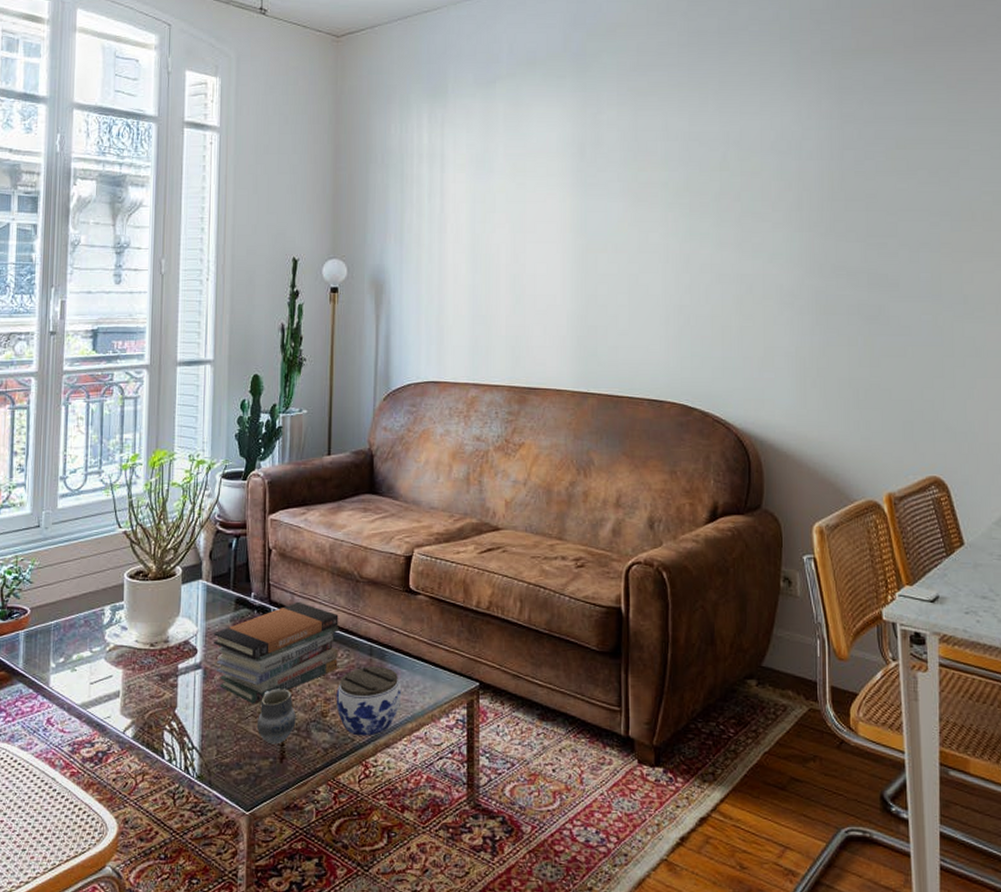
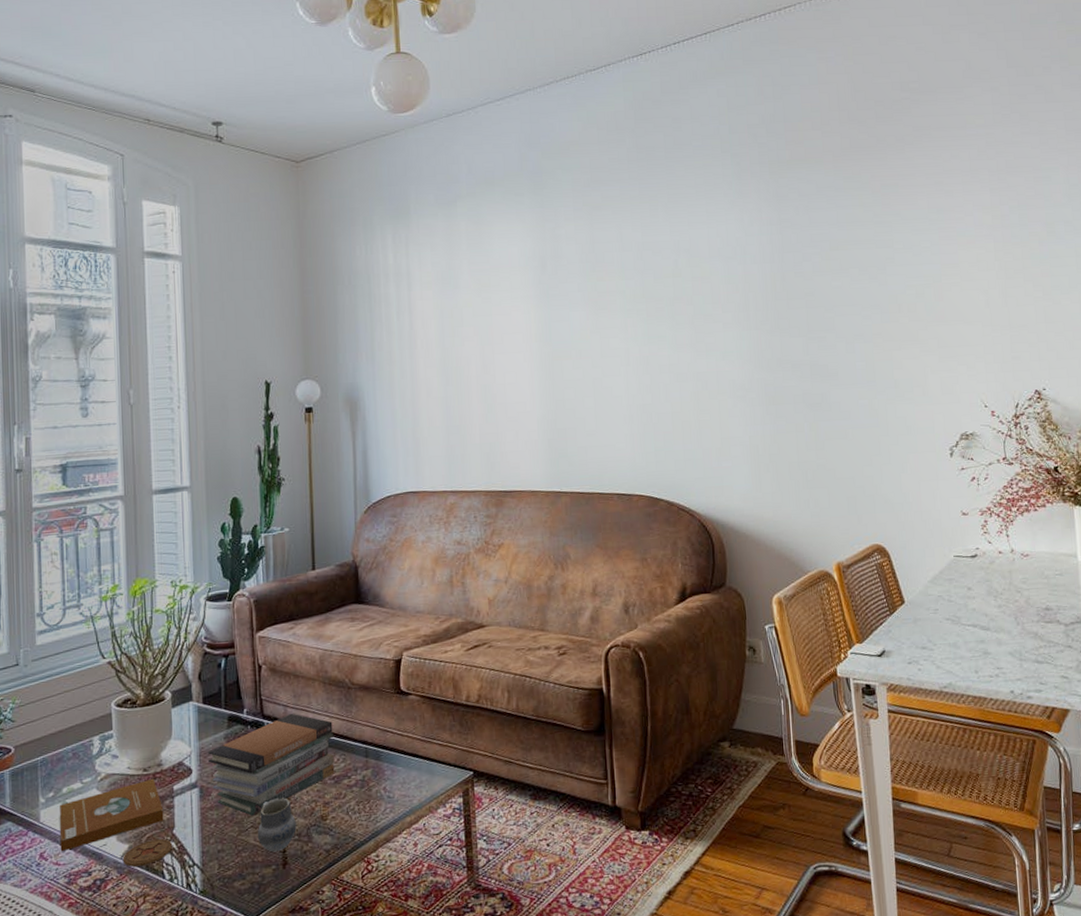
book: none [66,654,167,720] -> present [59,778,164,852]
coaster: none [124,718,173,743] -> present [122,839,172,867]
jar: present [336,666,402,736] -> none [335,766,399,835]

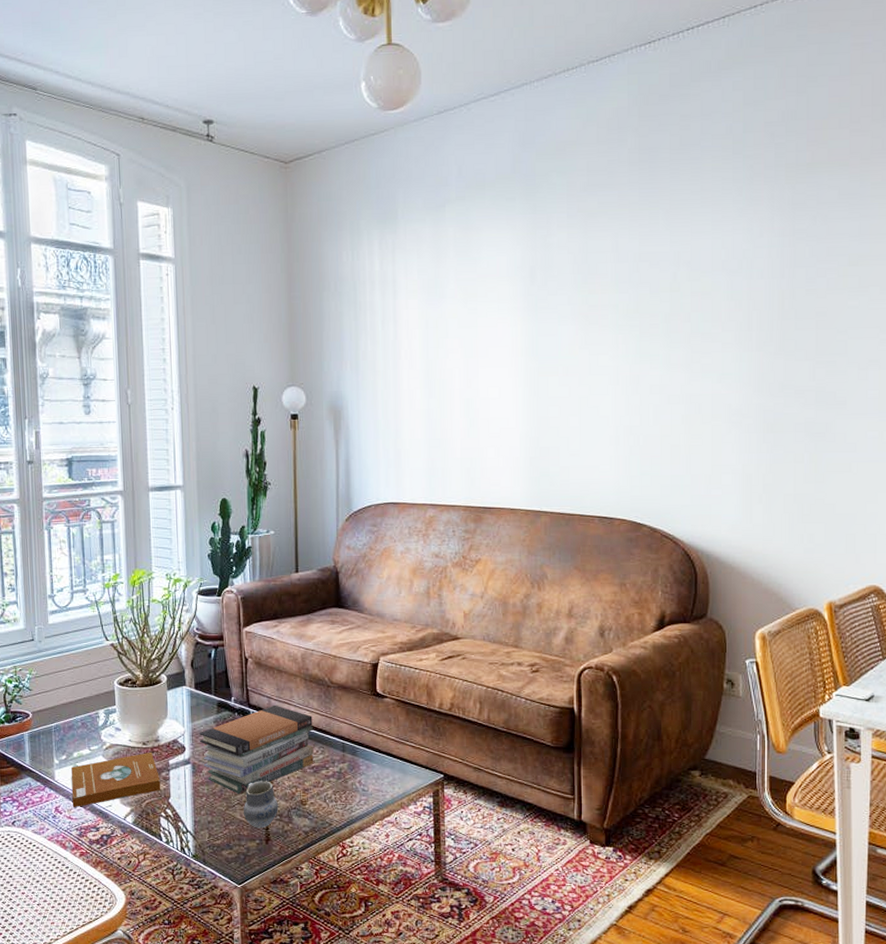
coaster: present [122,839,172,867] -> none [125,806,168,828]

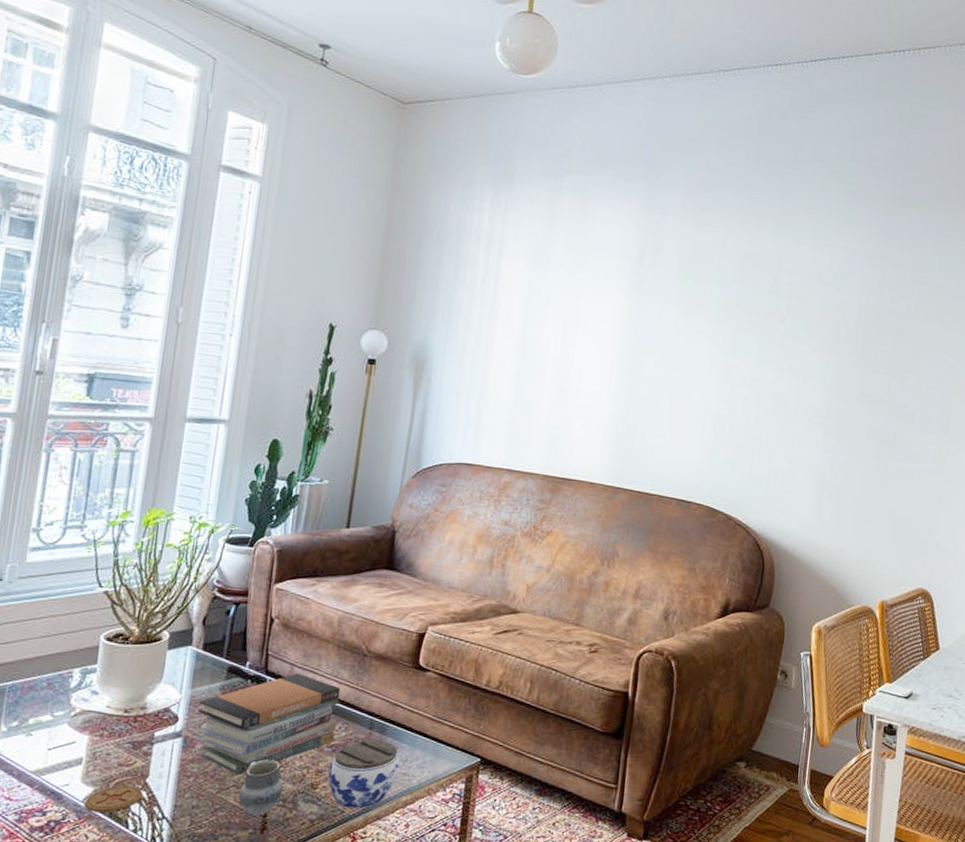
book: present [70,752,161,808] -> none [15,721,140,787]
coaster: none [125,806,168,828] -> present [83,786,143,812]
jar: none [313,761,373,821] -> present [328,740,400,808]

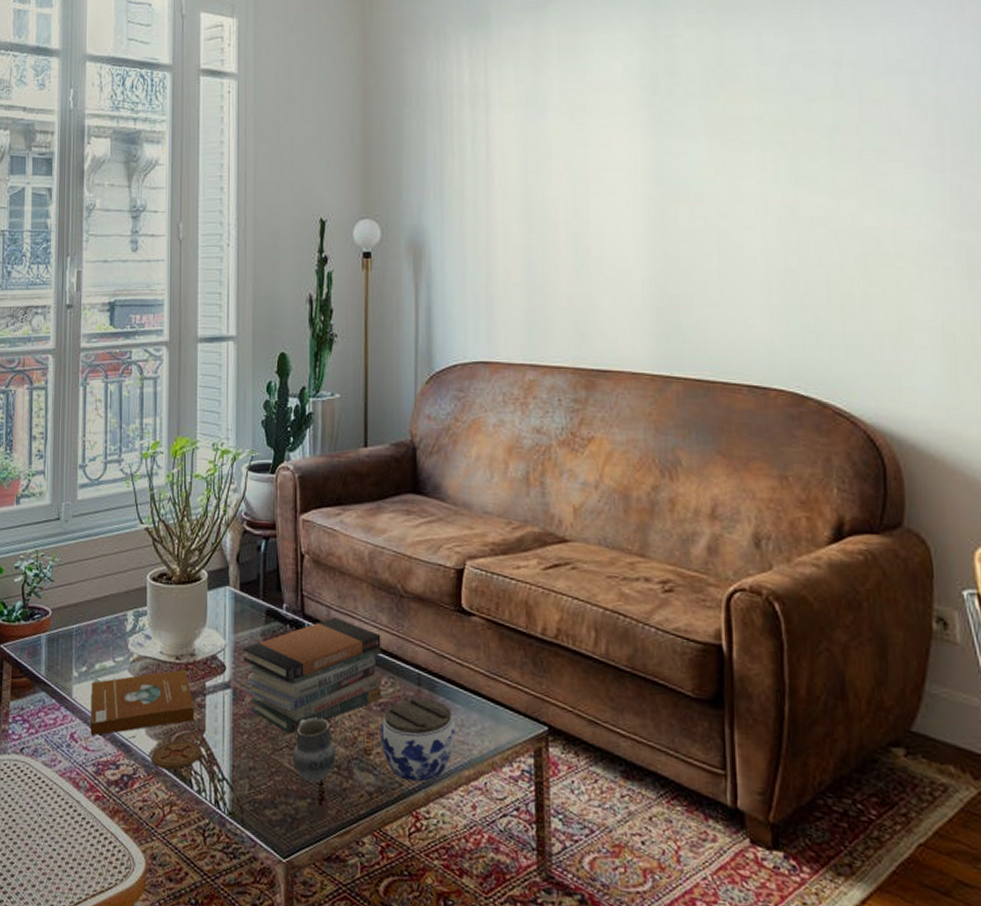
book: none [15,721,140,787] -> present [90,669,195,737]

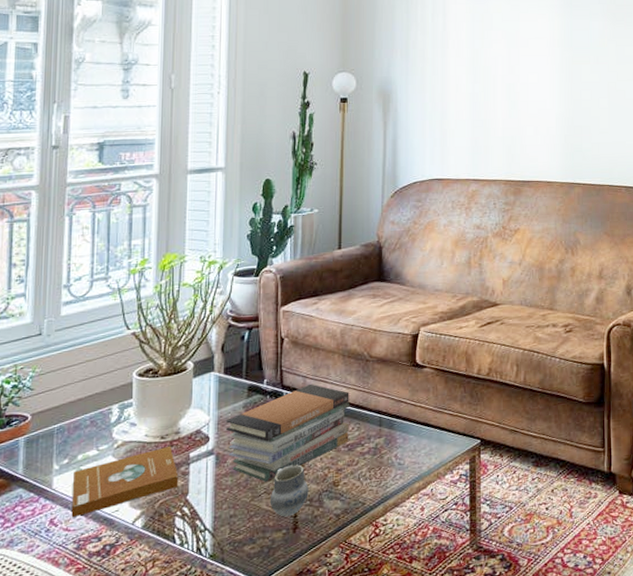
coaster: present [151,740,201,769] -> none [134,505,184,532]
jar: present [380,698,456,782] -> none [347,435,410,500]

